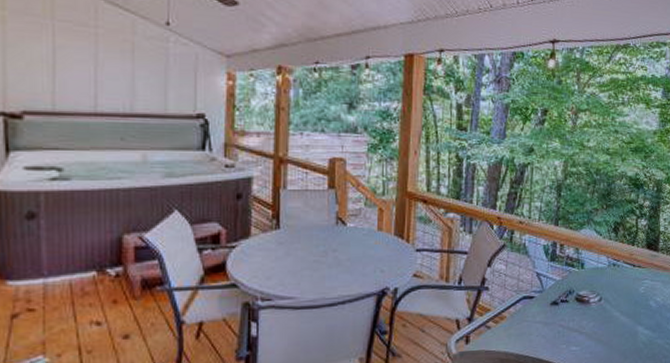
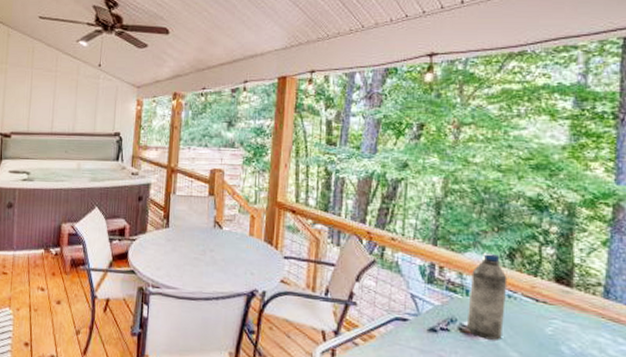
water bottle: none [581,228,613,305] -> present [466,252,508,340]

